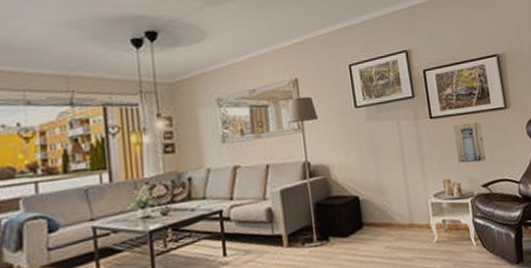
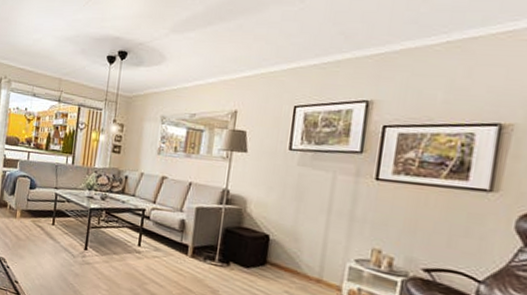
wall art: present [453,122,486,163] -> none [398,193,445,244]

